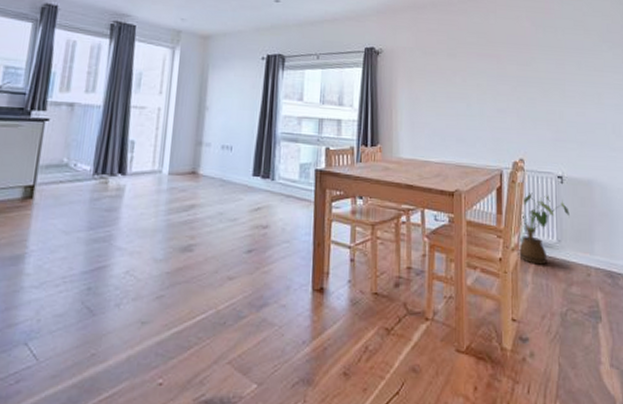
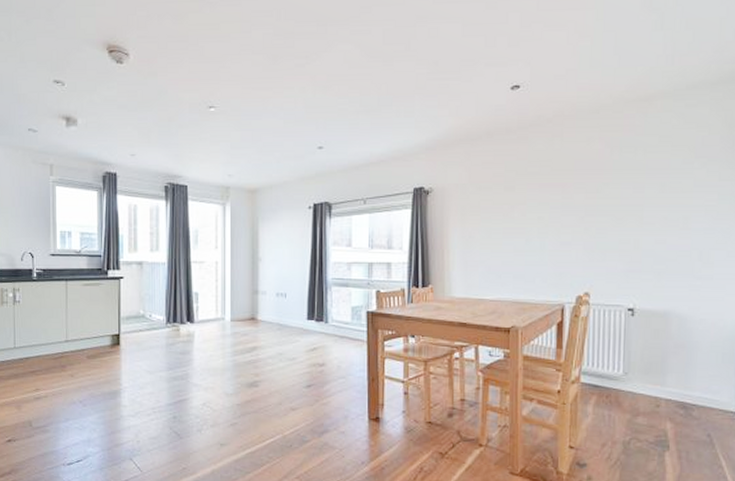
house plant: present [518,192,570,265] -> none [578,326,640,397]

